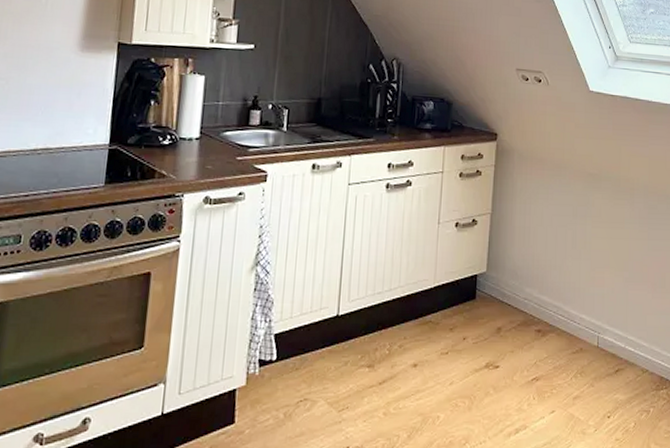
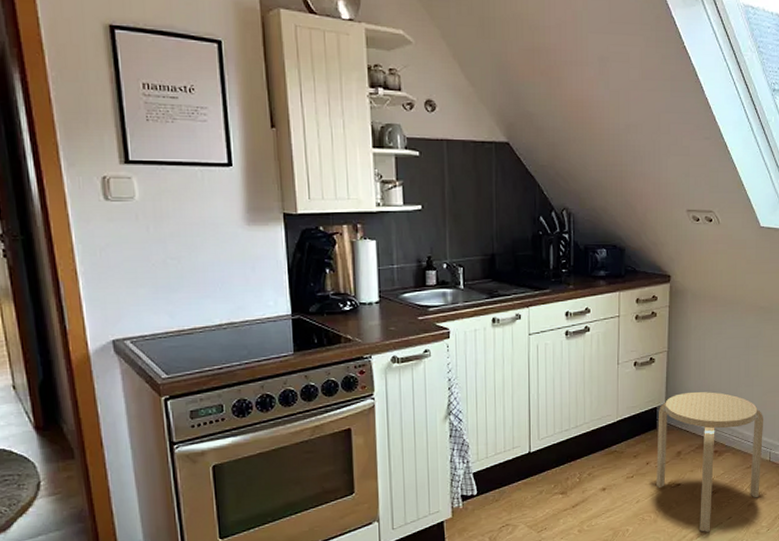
stool: none [473,260,591,427] -> present [656,391,763,532]

